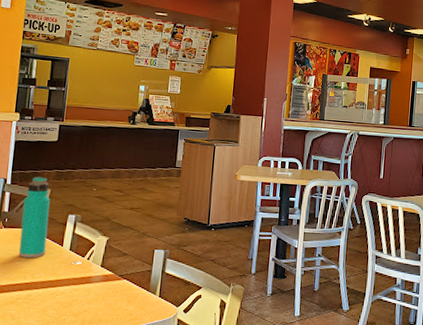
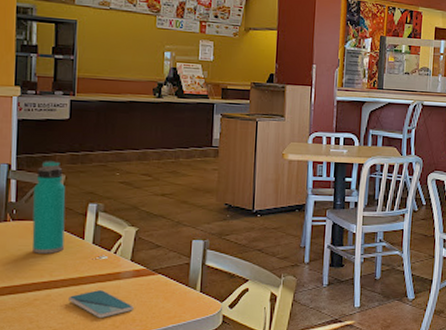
smartphone: none [46,292,101,317] -> present [69,290,134,318]

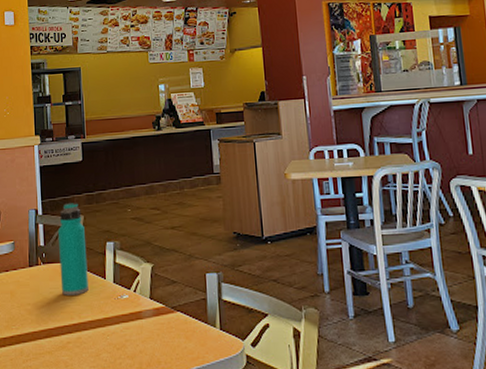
smartphone: present [69,290,134,318] -> none [97,331,158,360]

